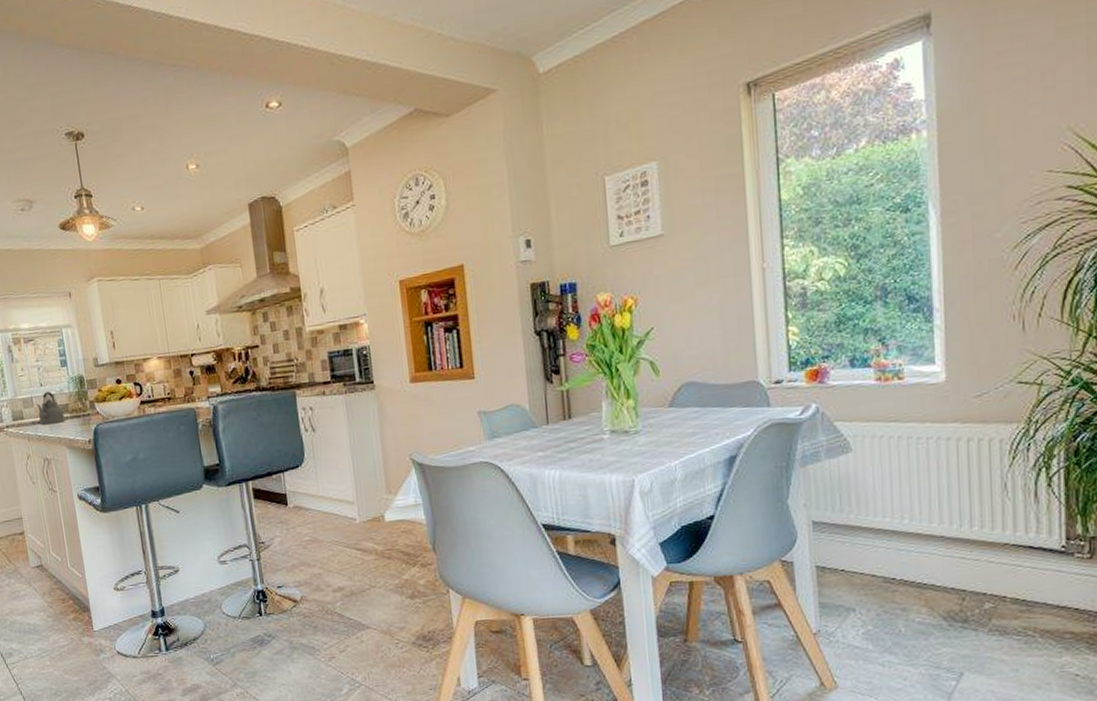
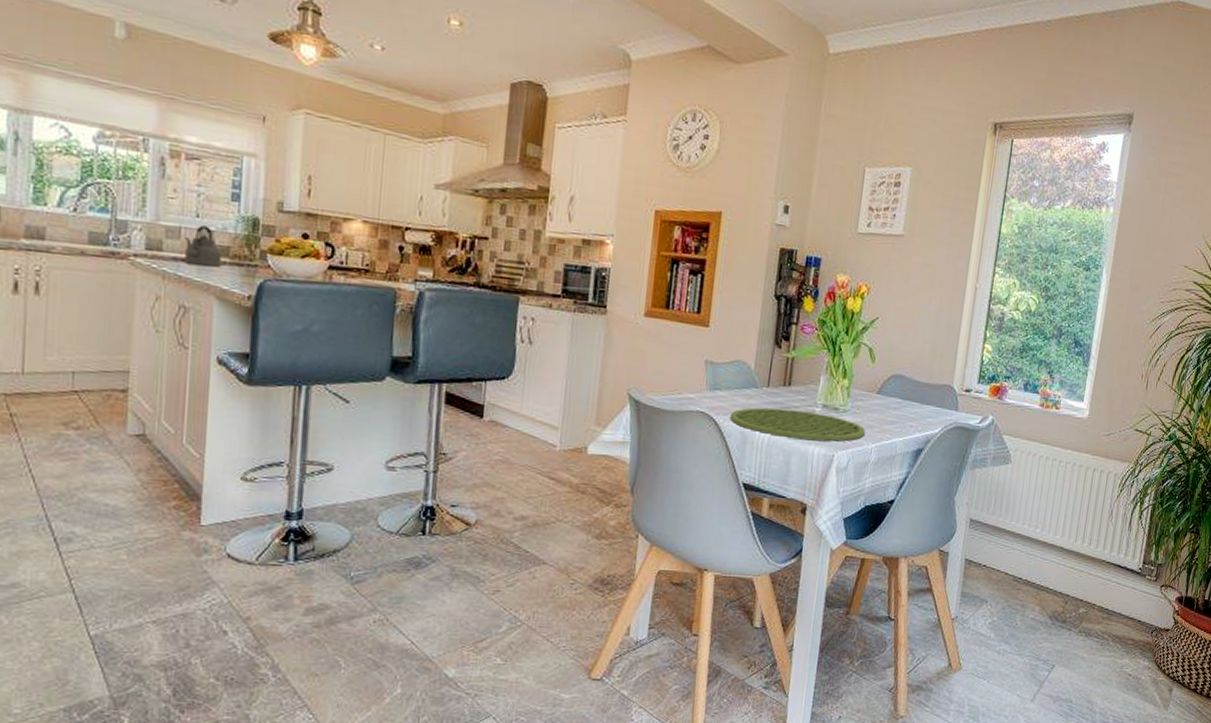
placemat: none [515,440,664,472] -> present [730,407,865,441]

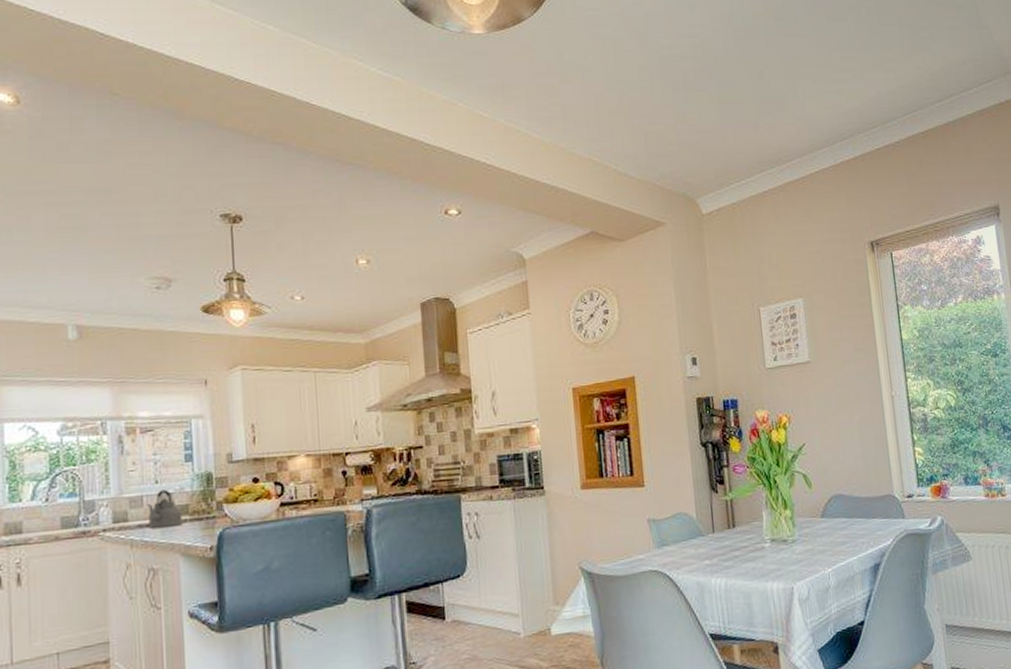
placemat: present [730,407,865,441] -> none [683,548,819,580]

